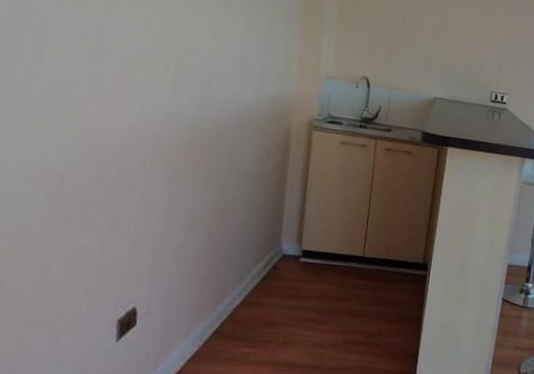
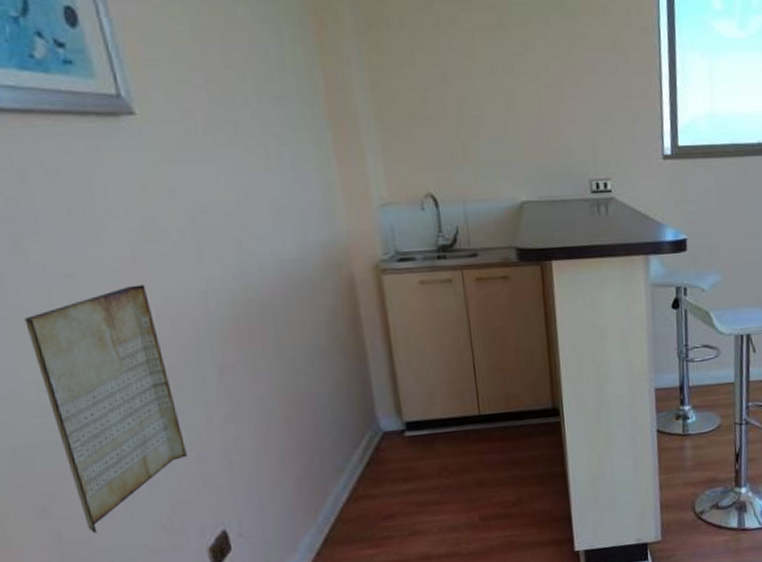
periodic table: none [25,98,127,288] -> present [24,284,187,533]

